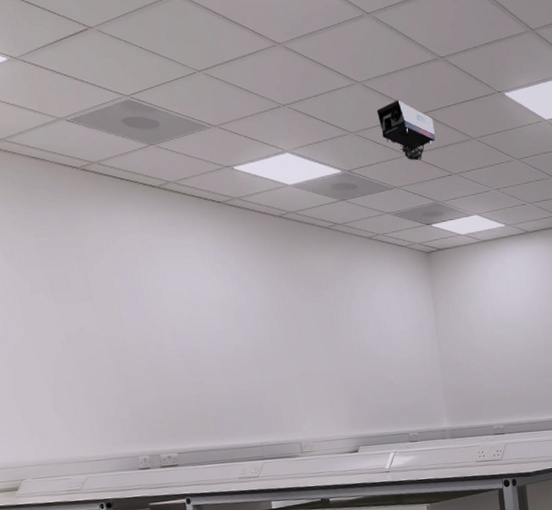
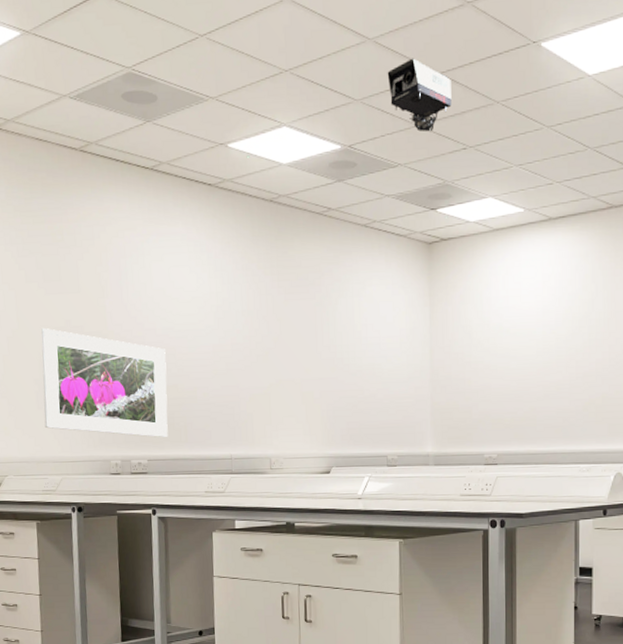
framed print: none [52,334,197,432] -> present [41,327,168,438]

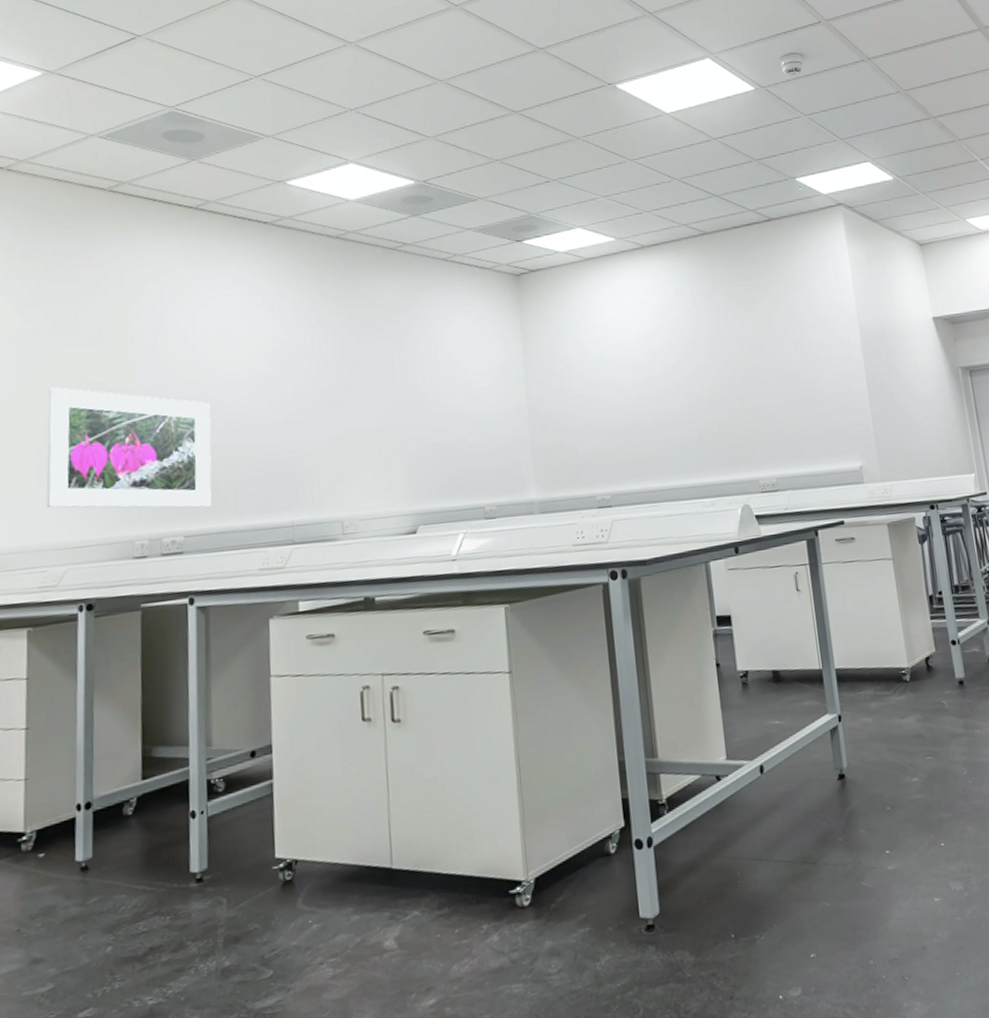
projector: present [387,58,452,132] -> none [461,98,531,167]

